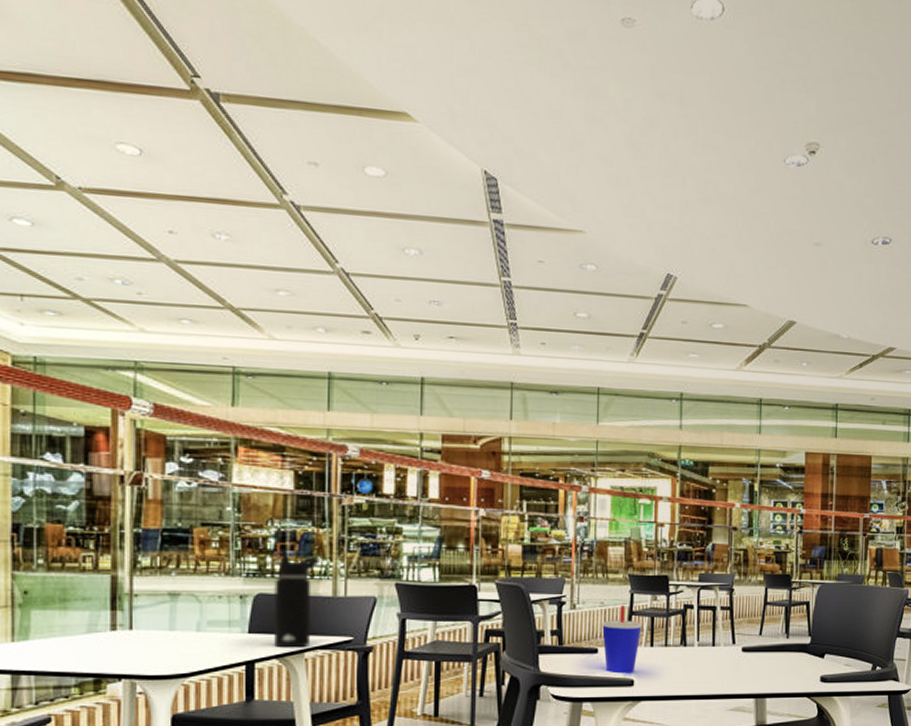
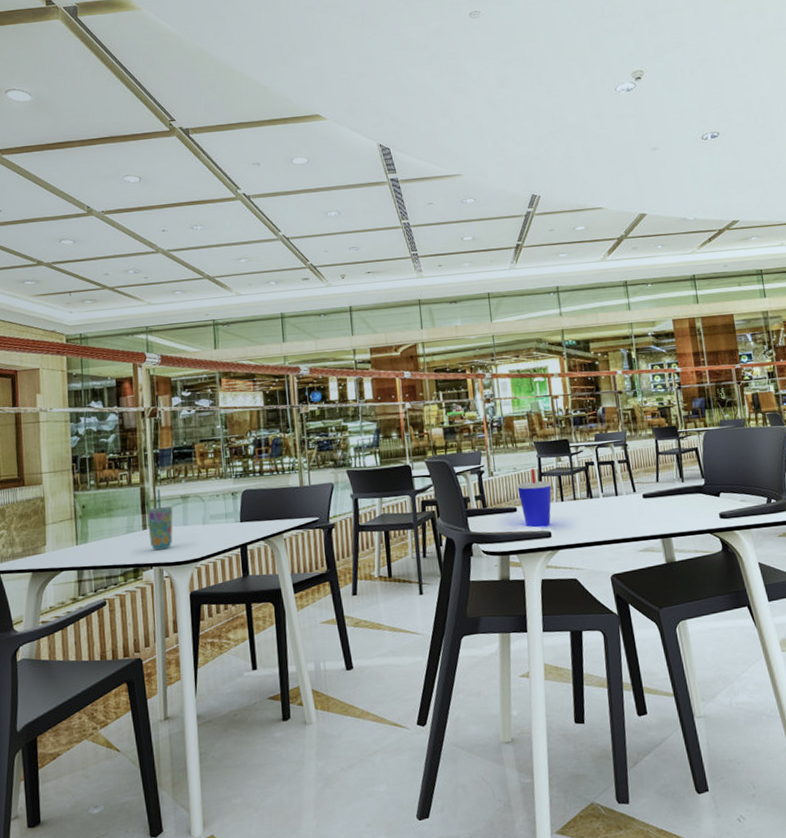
cup: none [118,579,156,659] -> present [147,488,173,550]
water bottle: present [274,549,321,647] -> none [256,453,289,531]

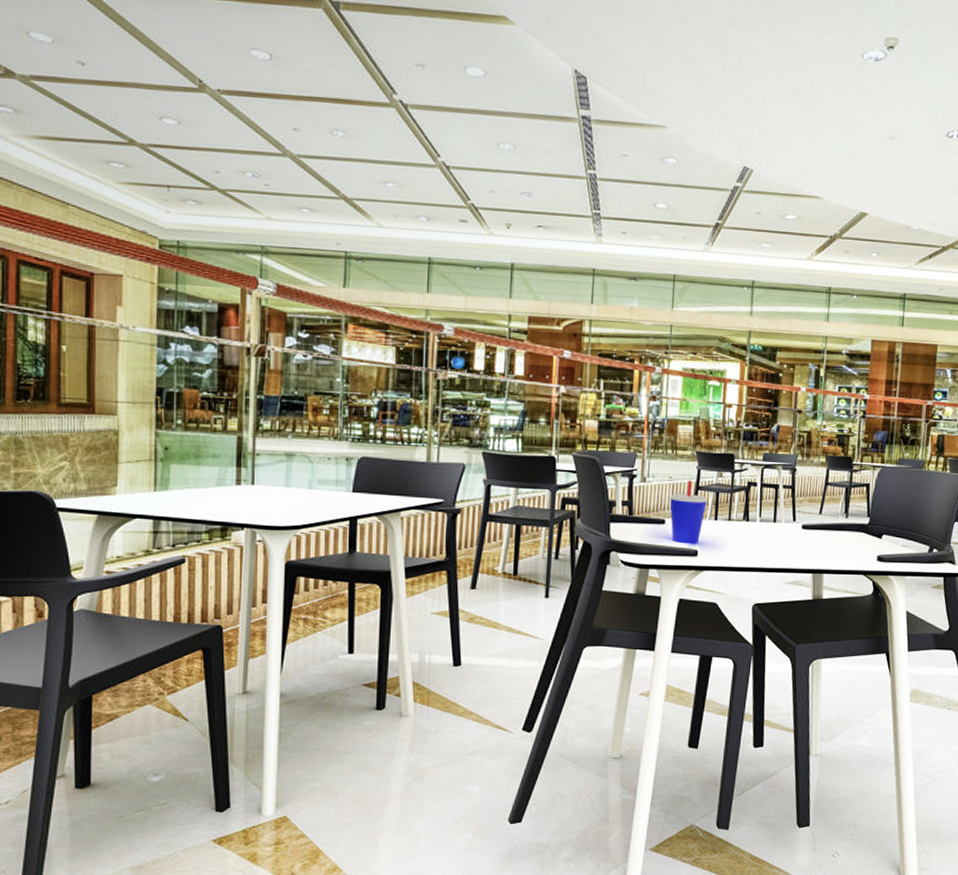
cup: present [147,488,173,550] -> none [243,440,275,510]

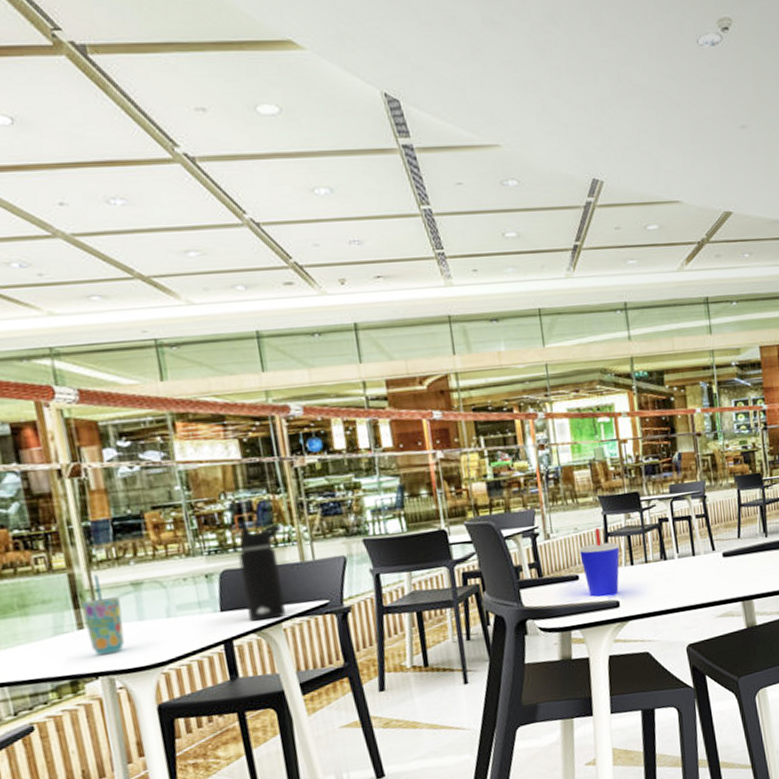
cup: none [243,440,275,510] -> present [81,574,125,655]
water bottle: none [375,417,417,506] -> present [237,520,286,622]

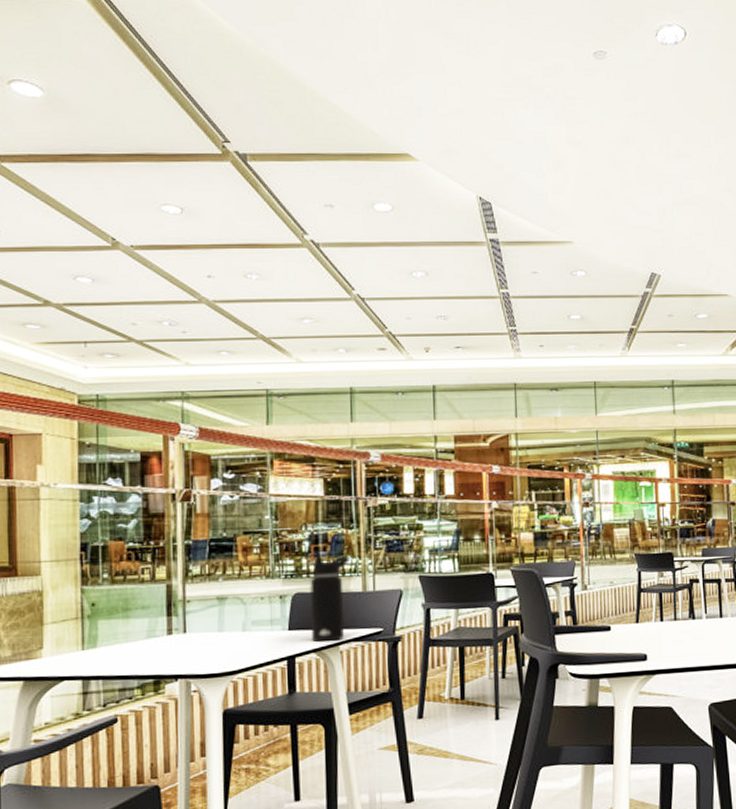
cup: present [81,574,125,655] -> none [173,587,207,660]
beverage cup: present [579,527,620,597] -> none [613,583,651,649]

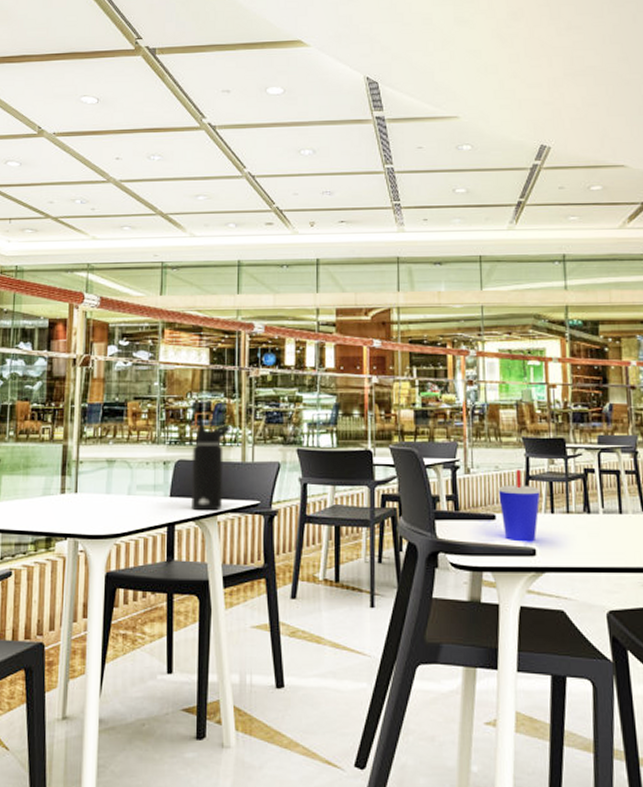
beverage cup: none [613,583,651,649] -> present [498,469,541,542]

